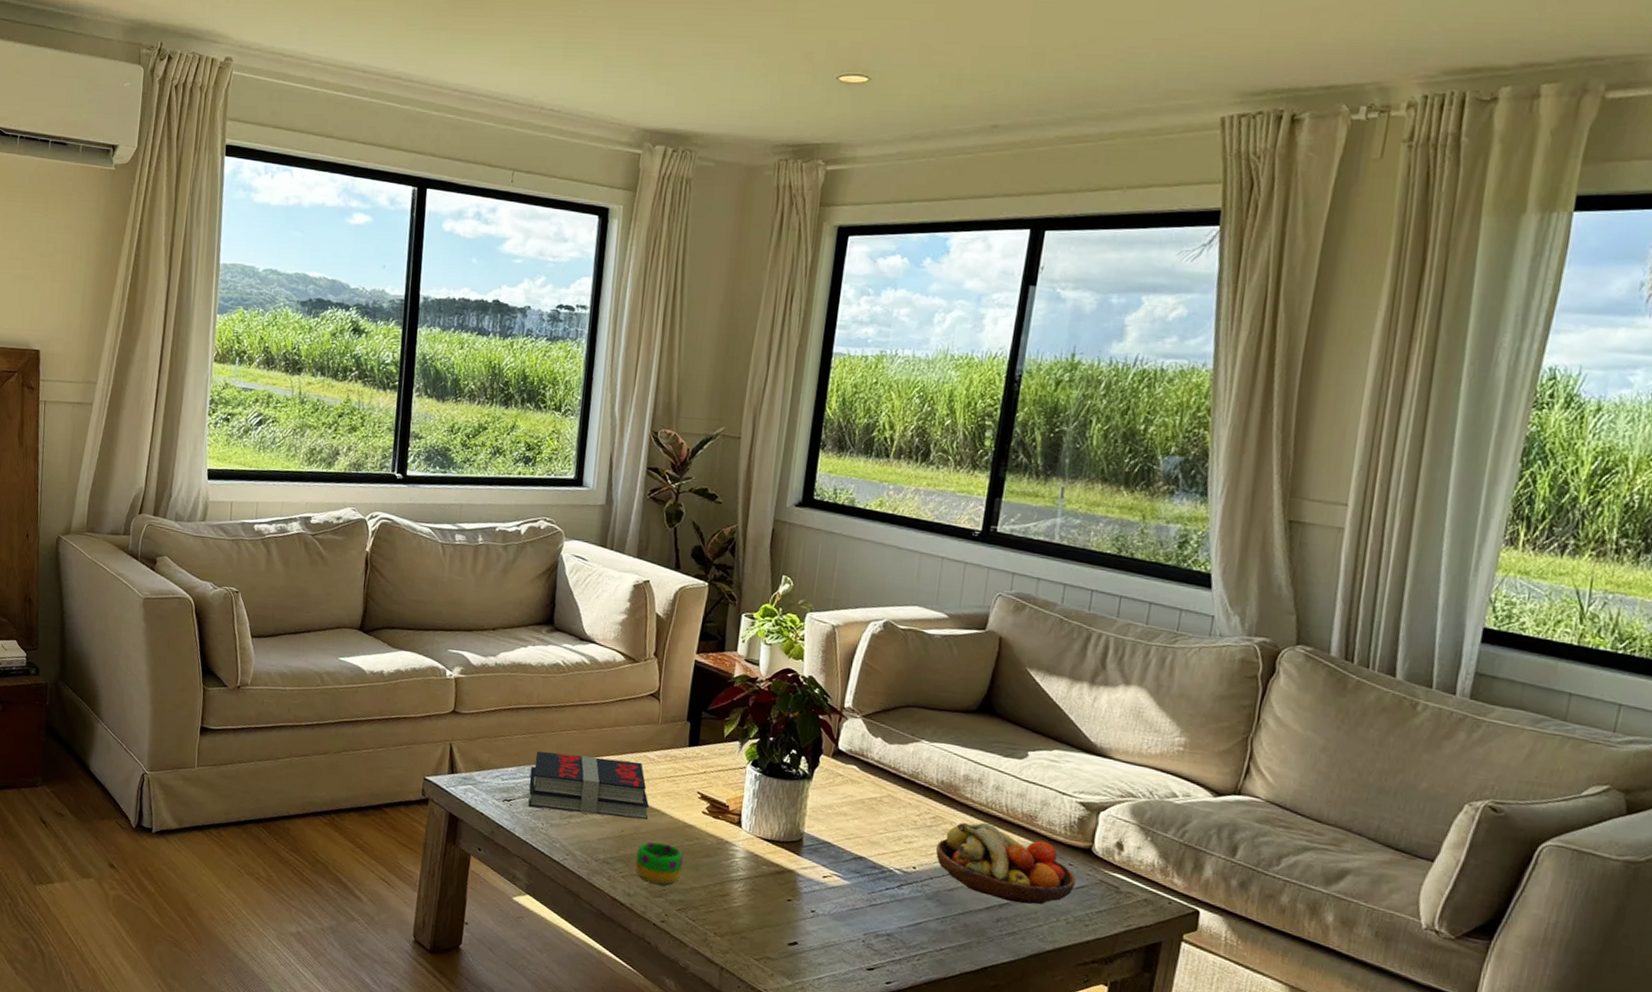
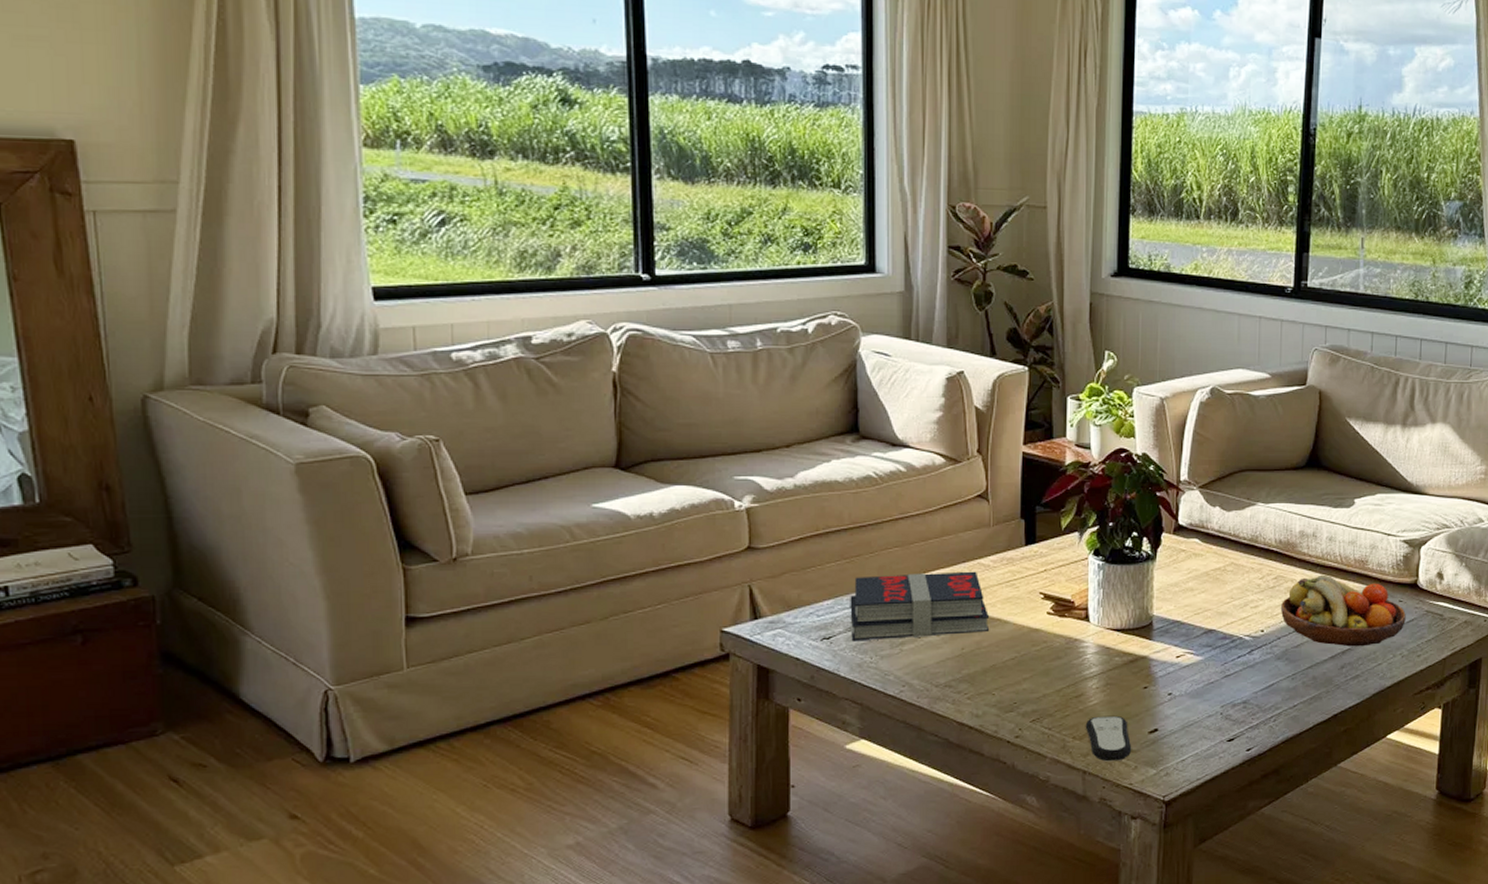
mug: present [635,841,683,885] -> none [981,653,1032,699]
remote control: none [727,917,770,965] -> present [1085,715,1132,762]

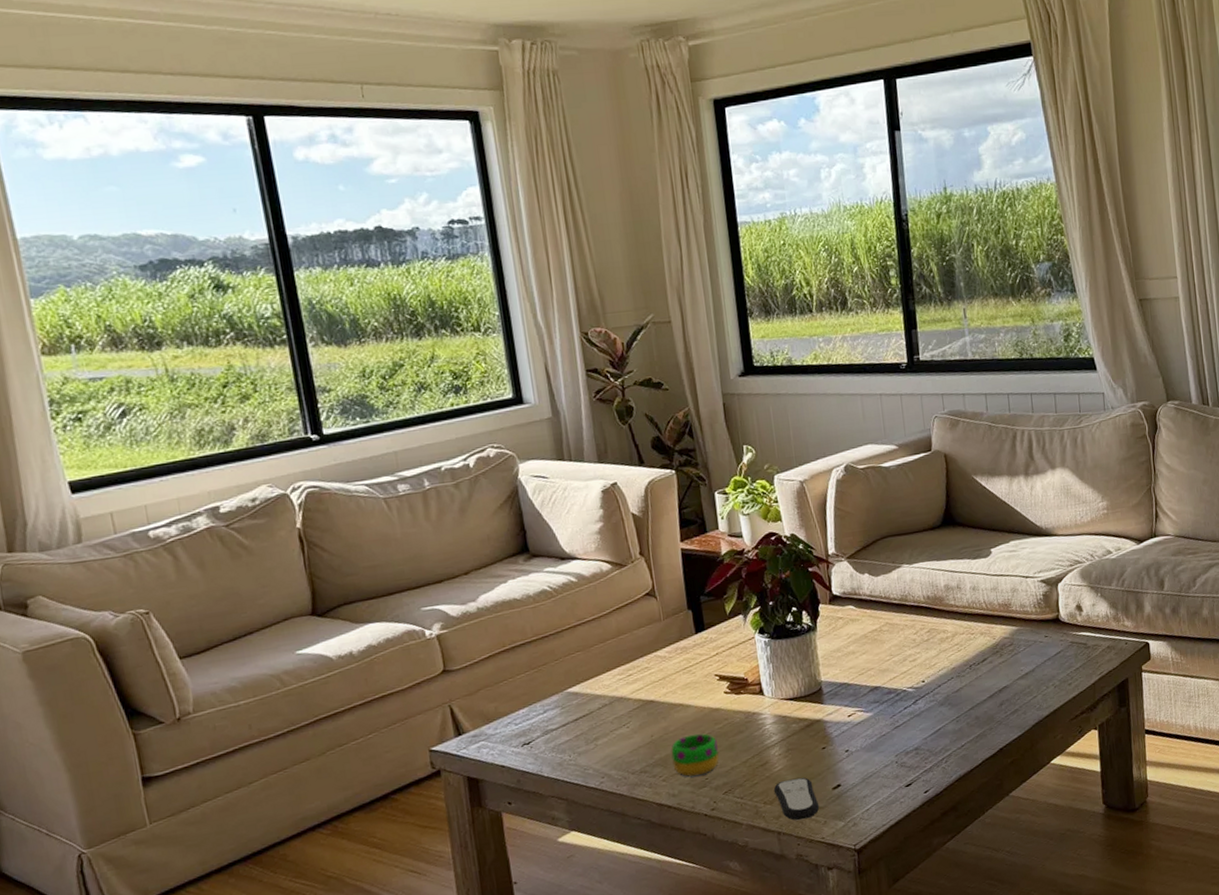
book: present [850,571,990,642] -> none [542,663,674,744]
mug: none [981,653,1032,699] -> present [671,733,719,777]
fruit bowl: present [1281,574,1406,647] -> none [937,621,1054,686]

